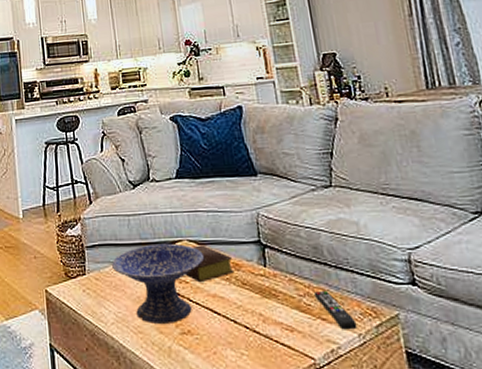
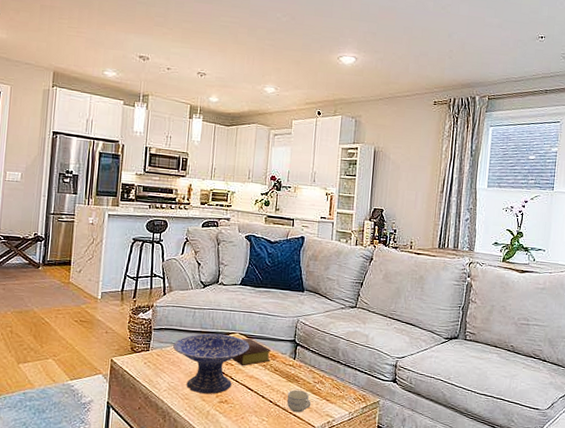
cup: none [266,308,303,340] -> present [286,389,312,413]
remote control: present [313,291,358,330] -> none [325,380,350,409]

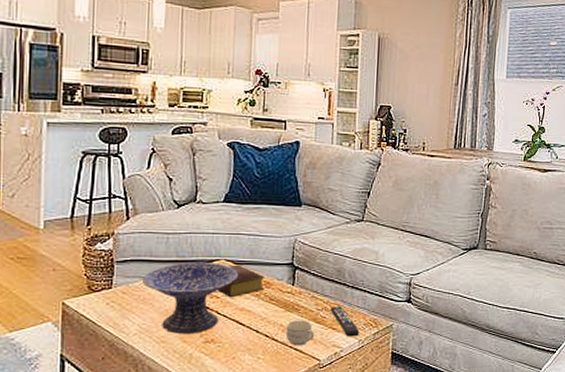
remote control: none [325,380,350,409] -> present [330,306,360,337]

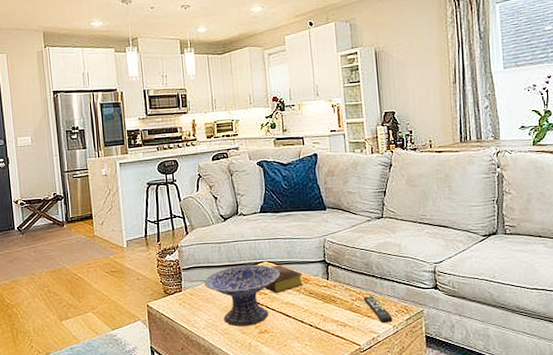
cup: present [286,320,315,346] -> none [326,310,353,333]

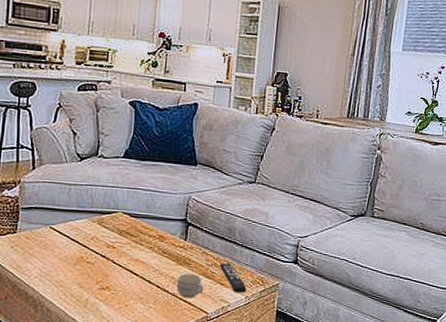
decorative bowl: present [203,264,281,327] -> none [44,212,135,280]
bible: present [264,265,304,294] -> none [114,217,160,249]
cup: none [326,310,353,333] -> present [176,273,204,298]

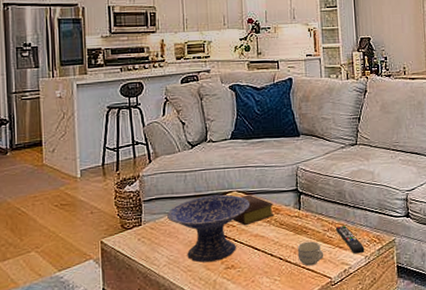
decorative bowl: none [44,212,135,280] -> present [166,194,251,263]
bible: none [114,217,160,249] -> present [232,194,275,226]

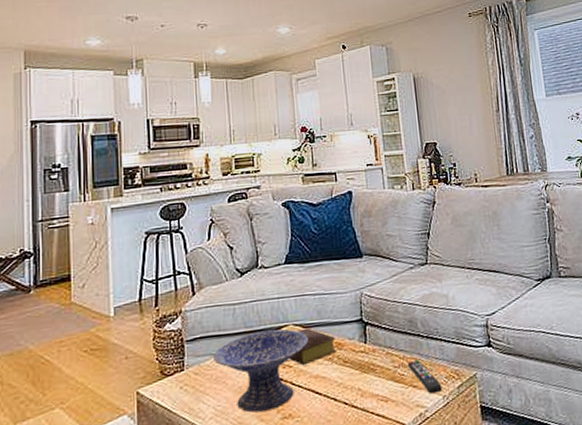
cup: present [297,241,324,266] -> none [364,380,396,411]

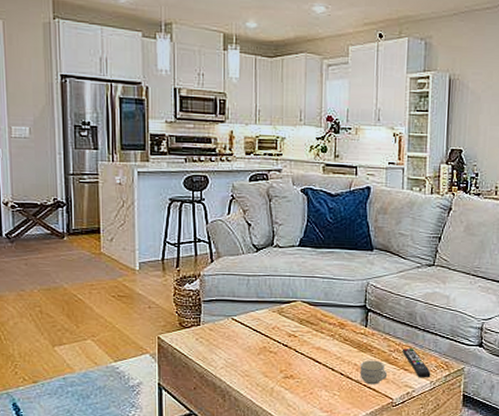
decorative bowl: present [212,329,309,413] -> none [226,302,315,369]
bible: present [289,328,337,366] -> none [295,306,340,337]
cup: none [364,380,396,411] -> present [360,360,388,385]

